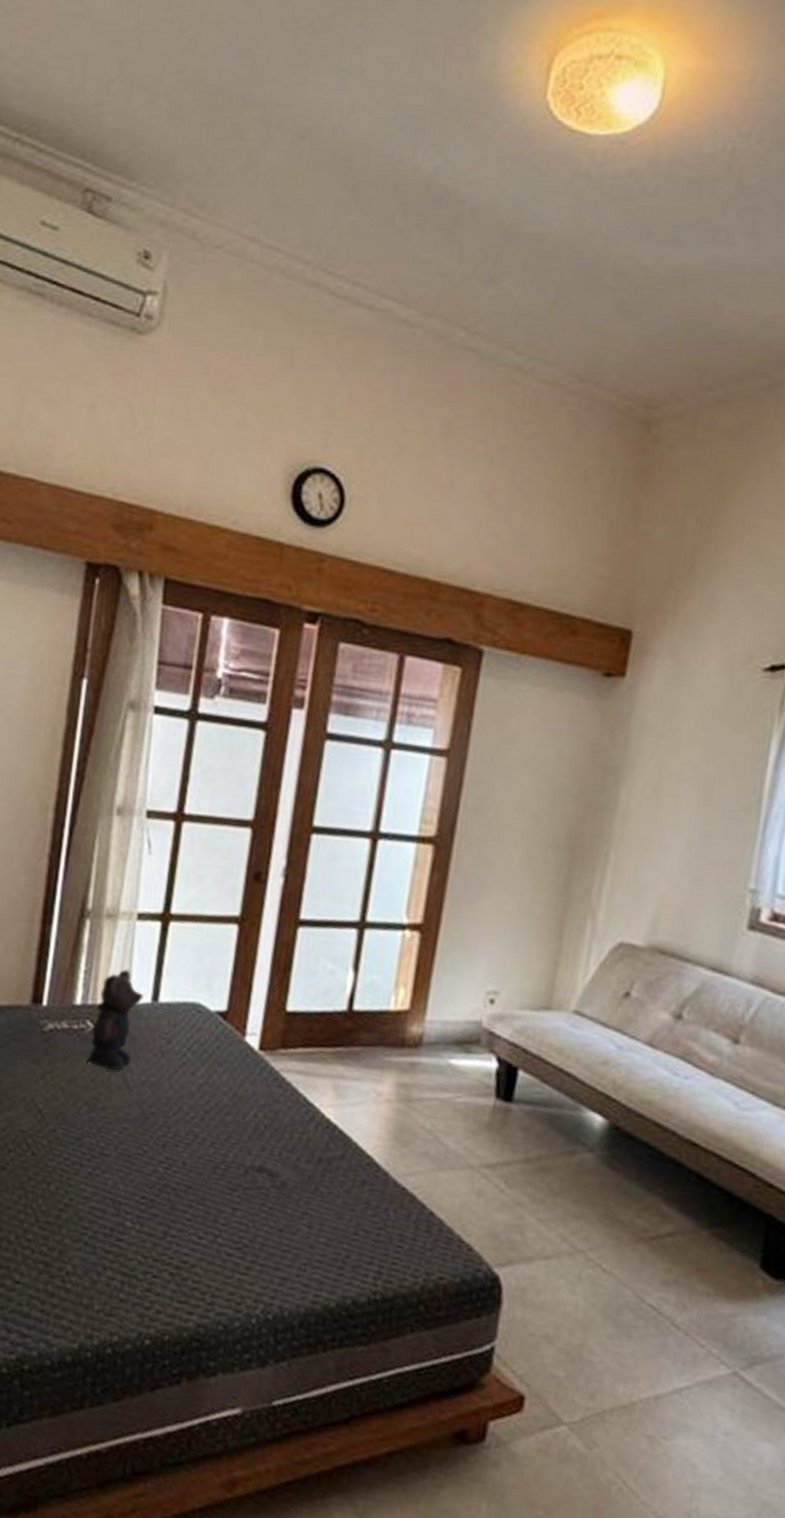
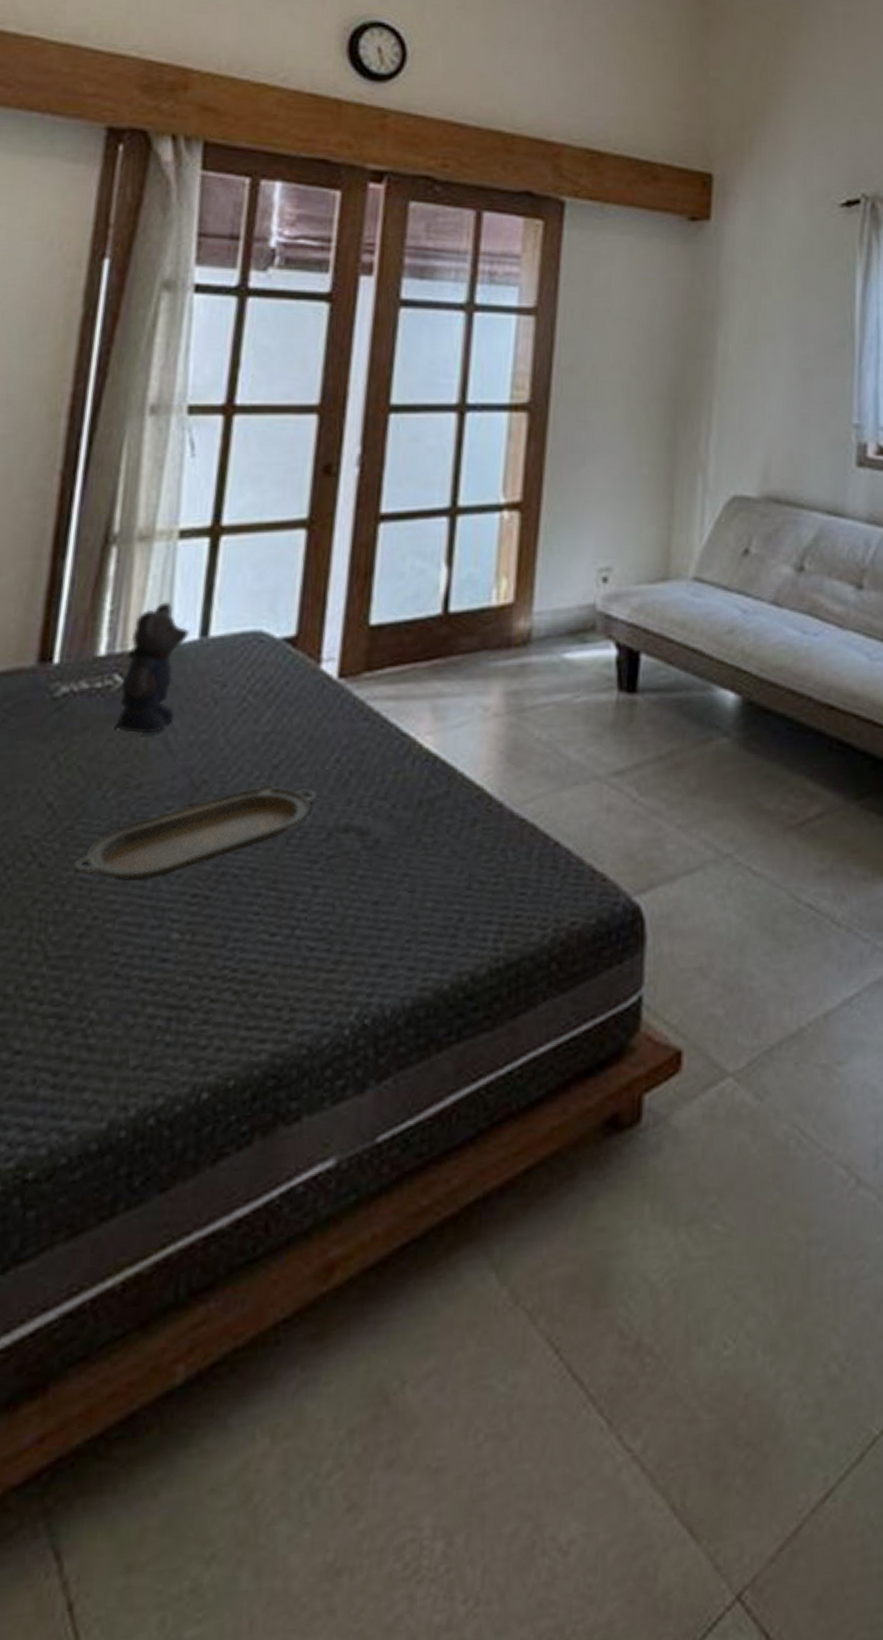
serving tray: none [55,1124,239,1180] -> present [72,784,319,881]

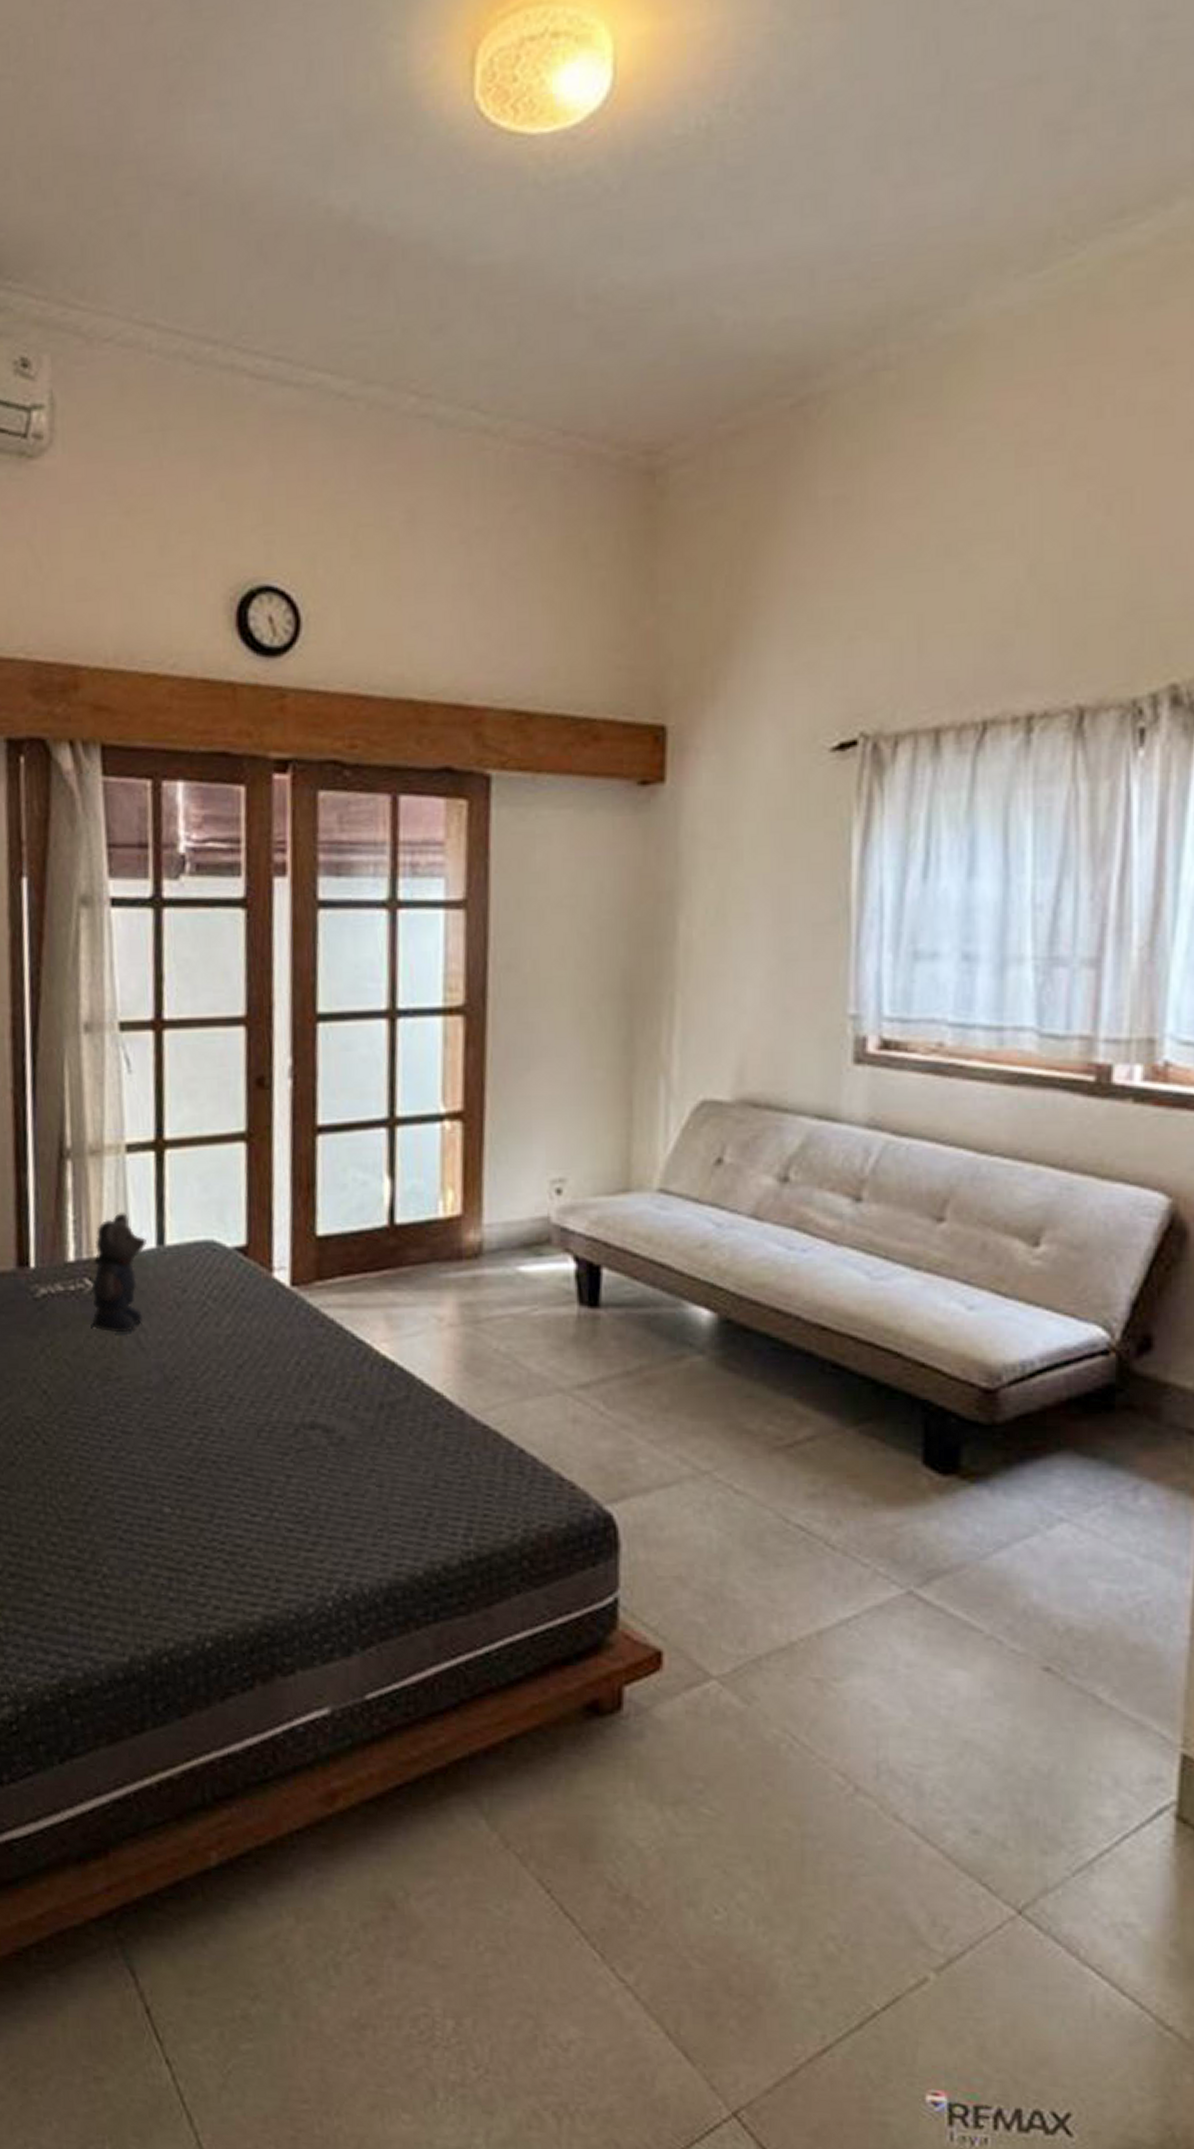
serving tray: present [72,784,319,881] -> none [71,1382,283,1462]

